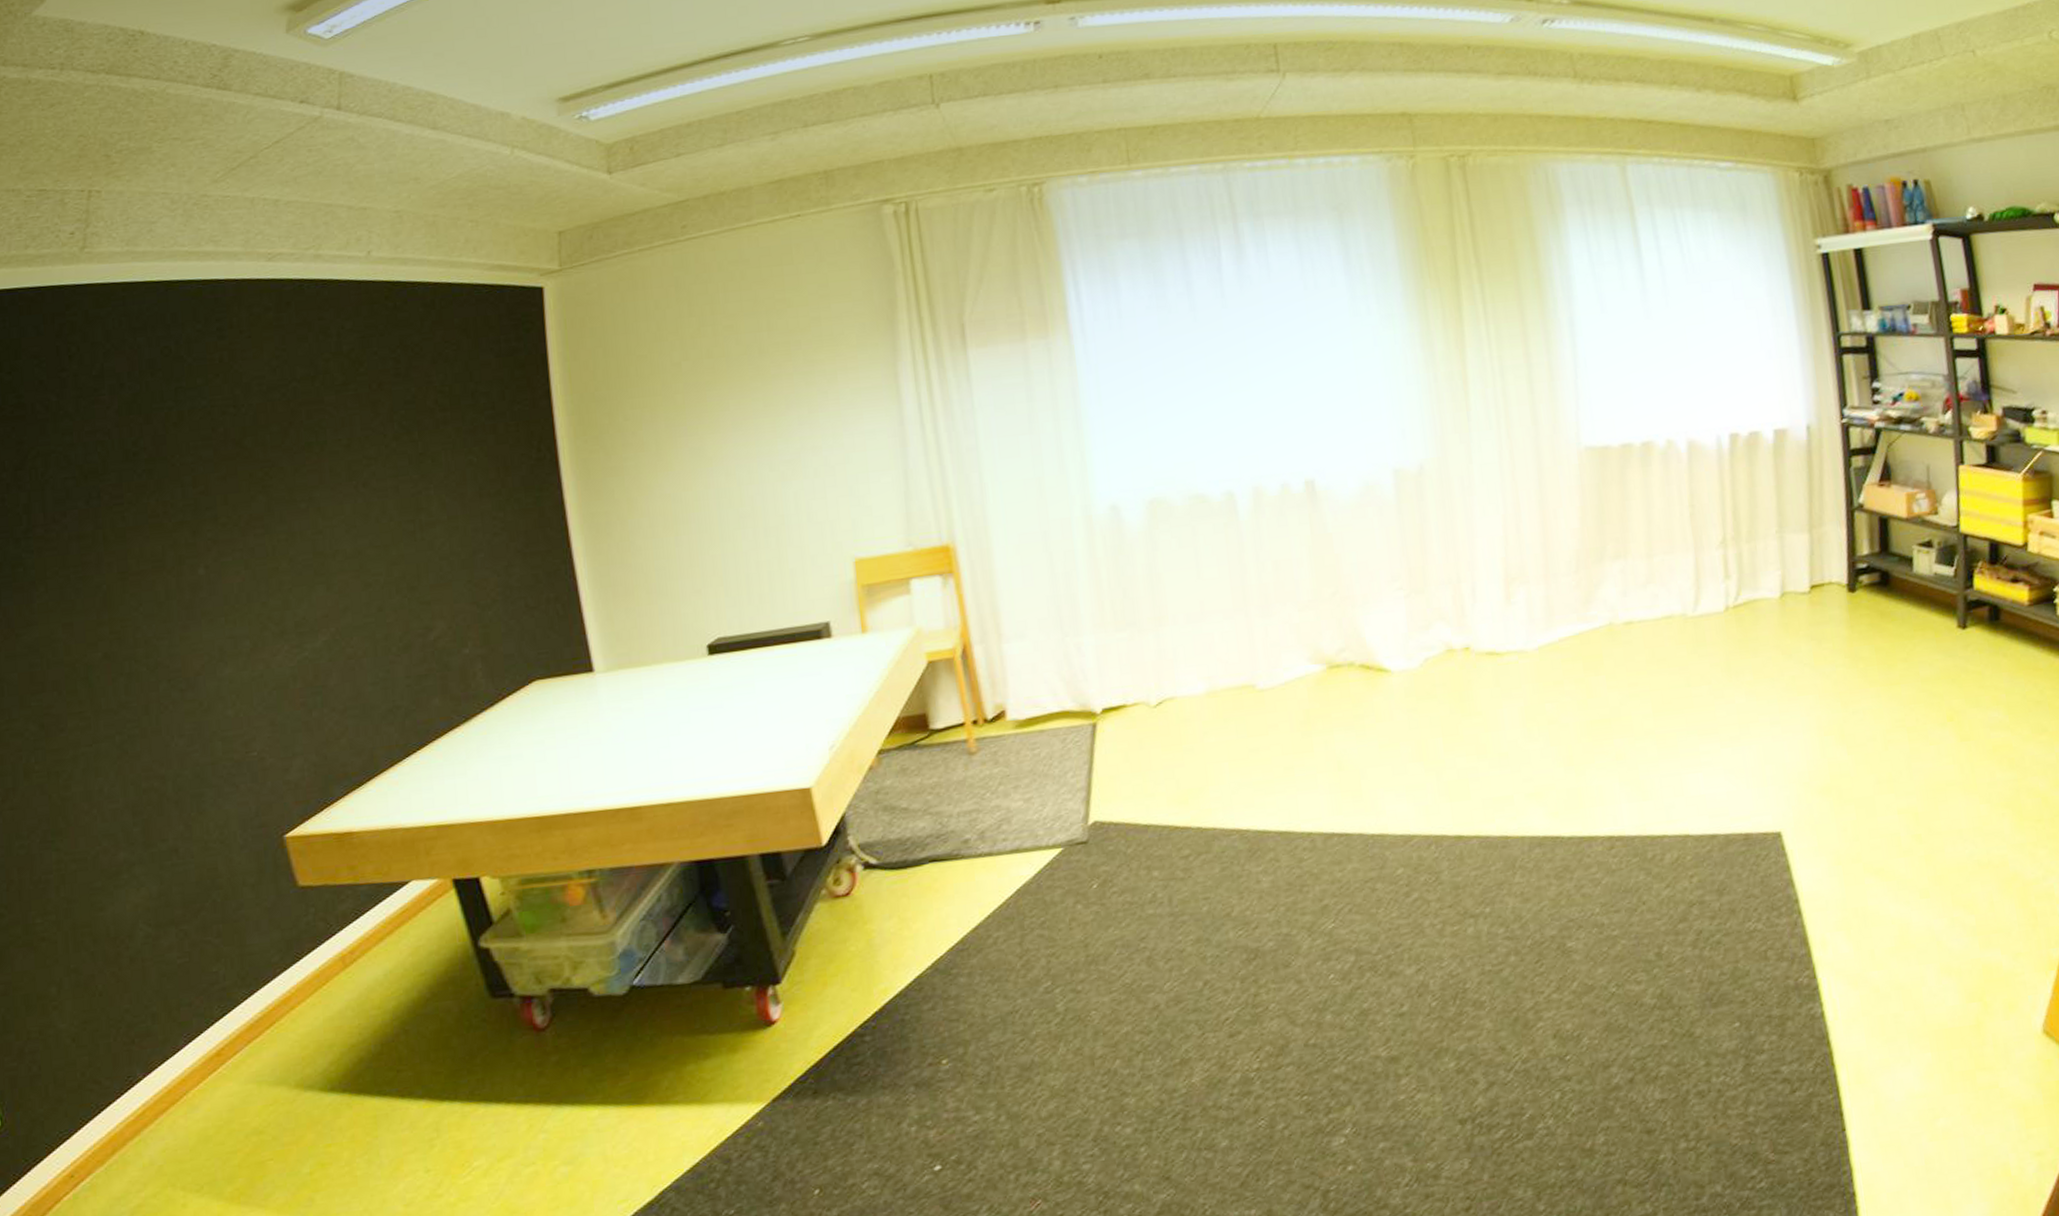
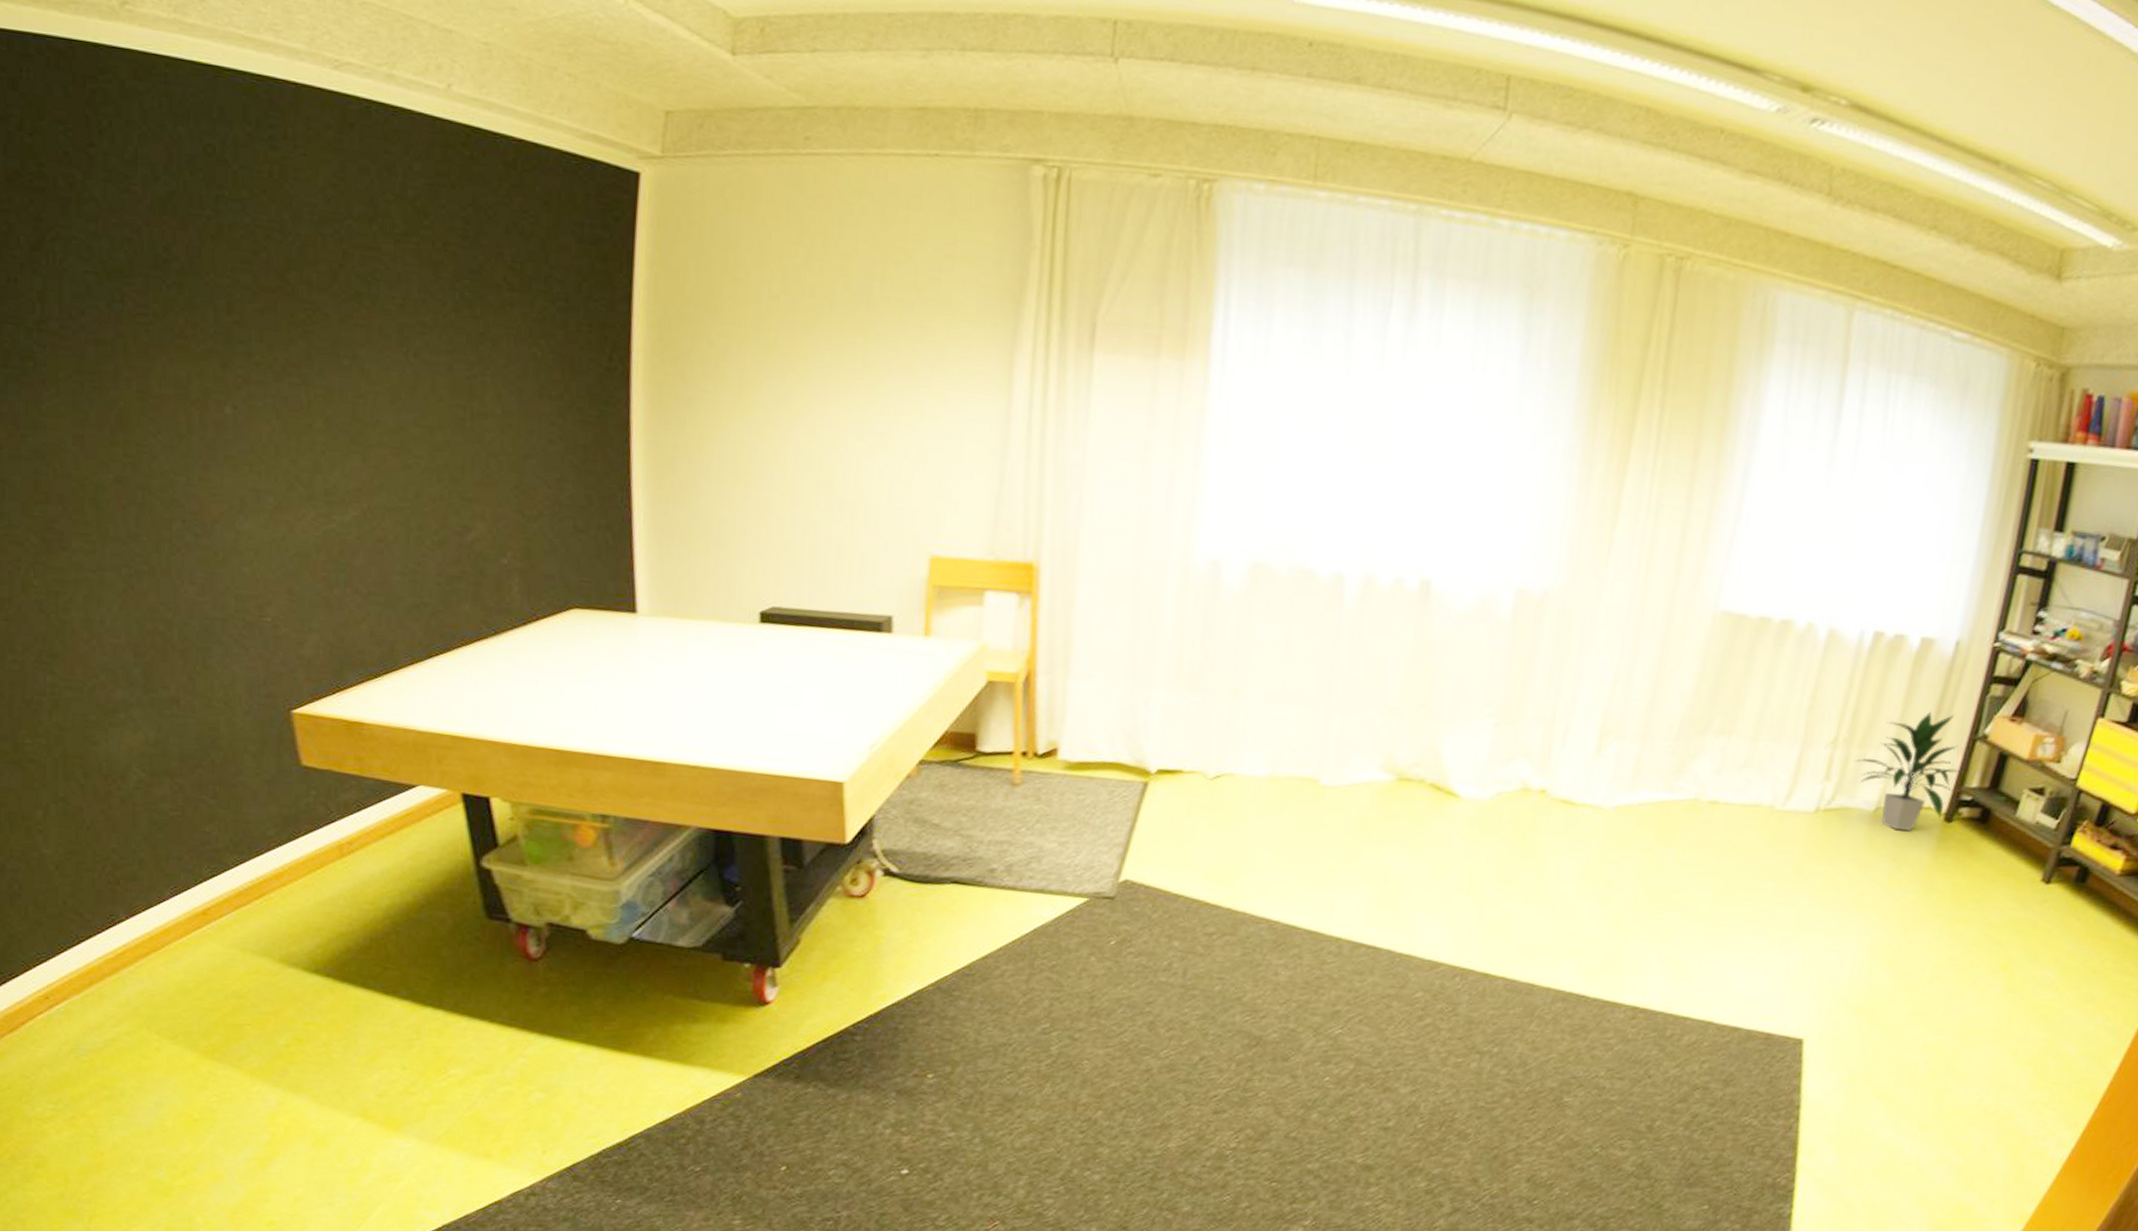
indoor plant: none [1747,492,1853,611] -> present [1854,711,1966,831]

